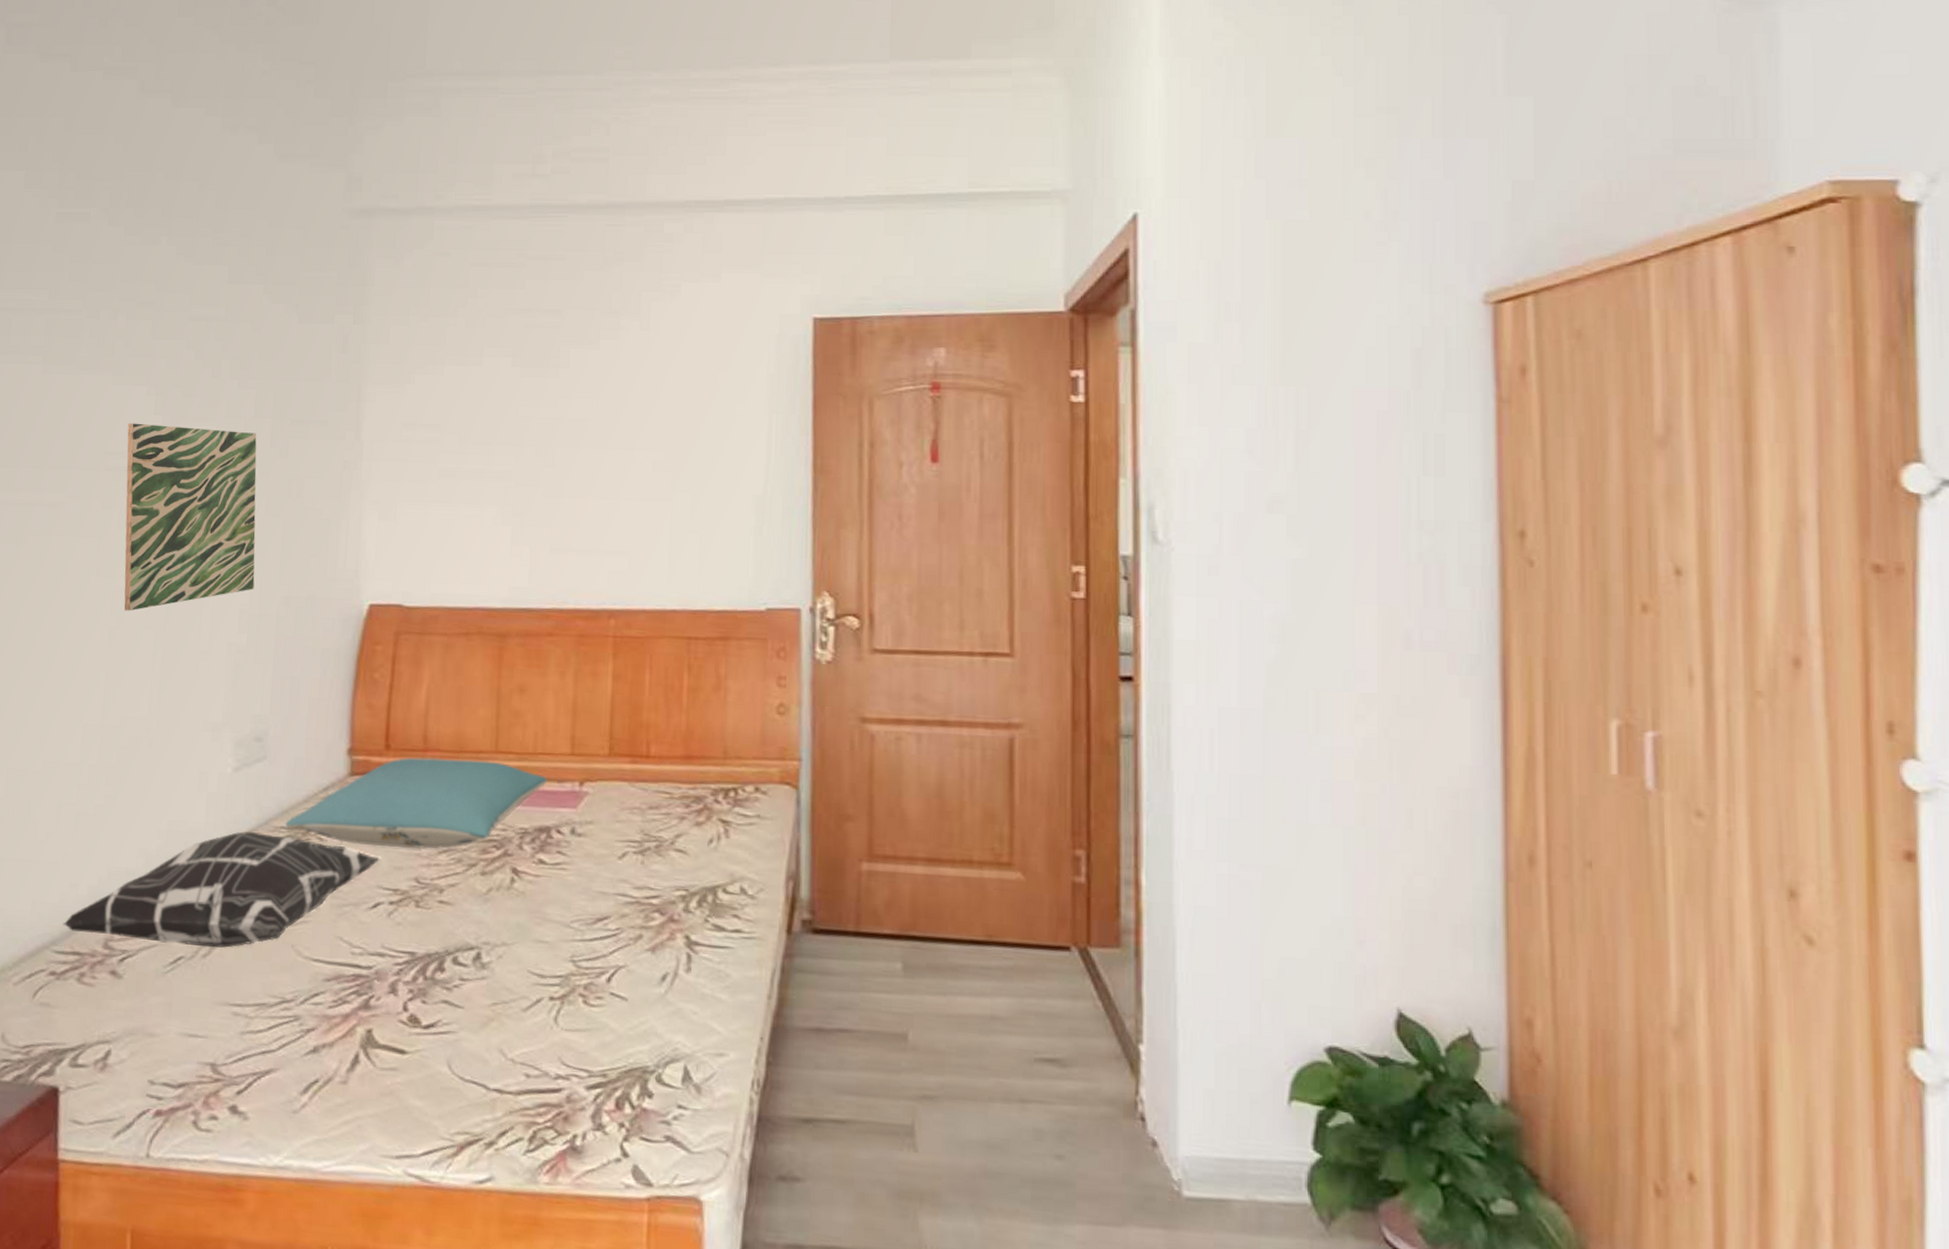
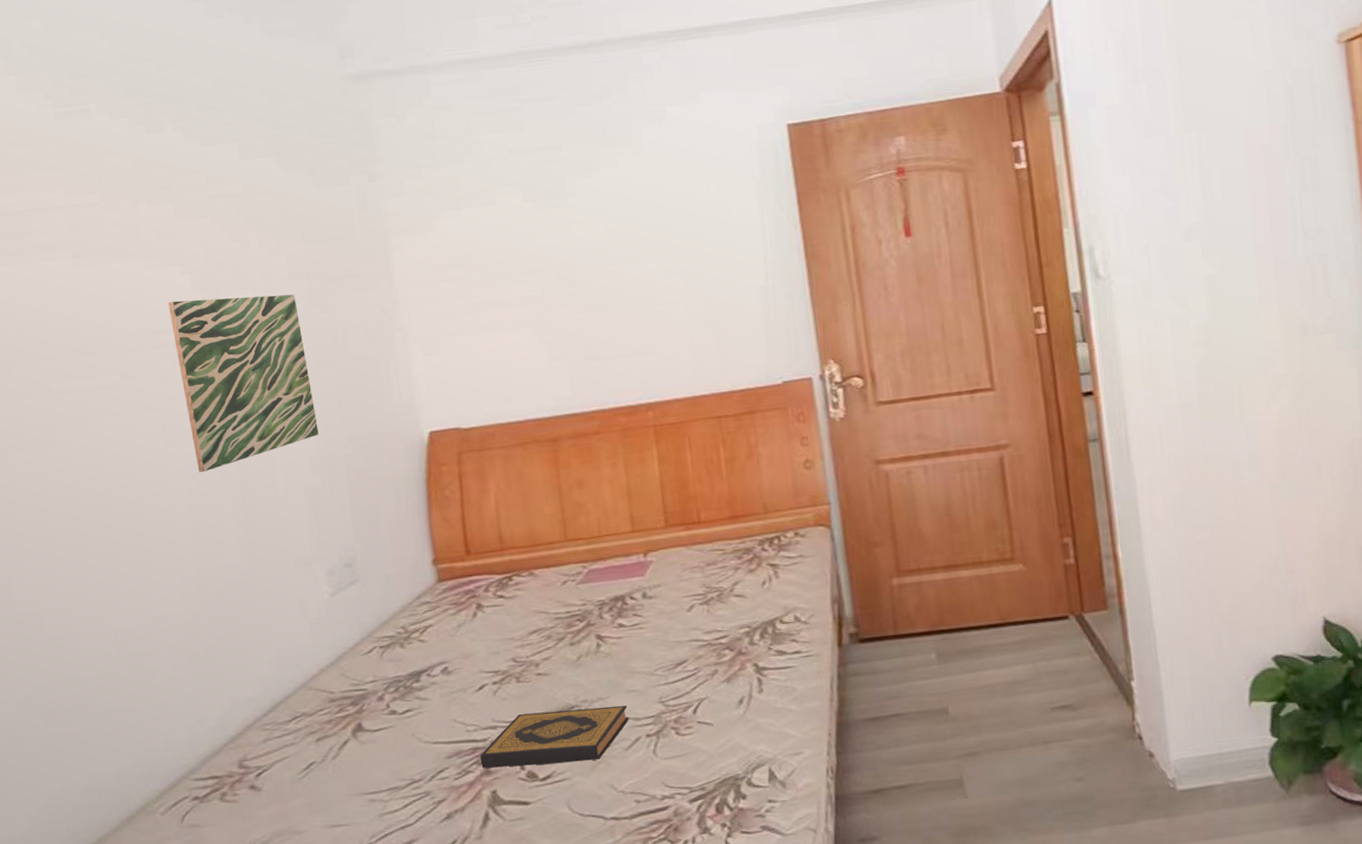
decorative pillow: present [62,831,380,948] -> none [195,643,478,759]
pillow: present [285,757,547,850] -> none [387,548,615,641]
hardback book: none [360,945,533,1016] -> present [480,705,629,768]

